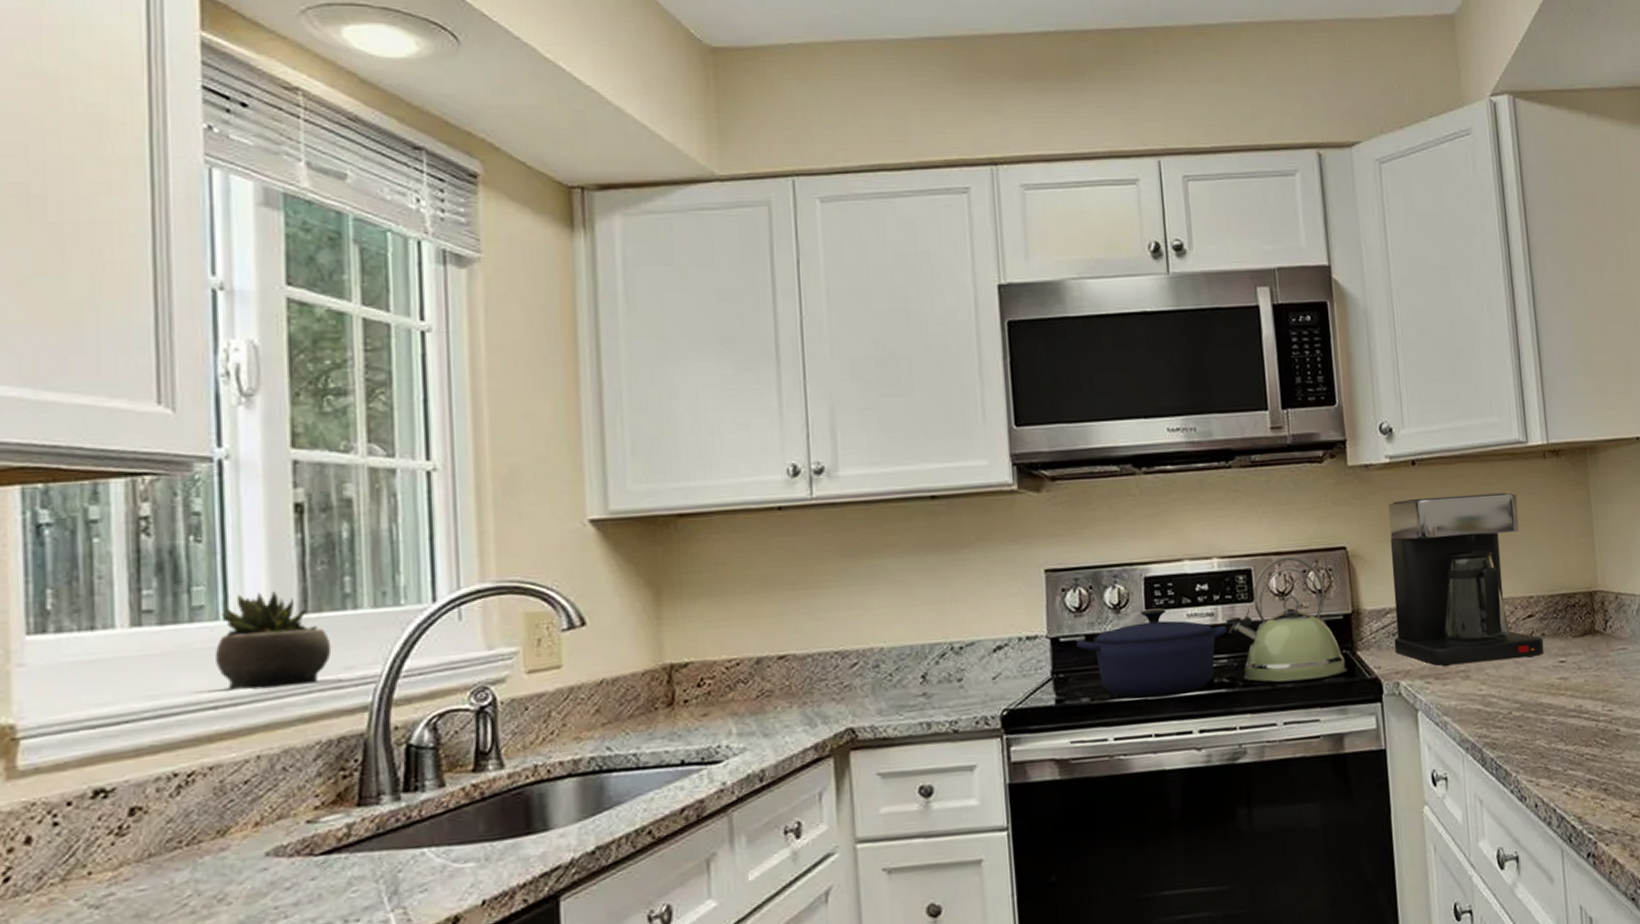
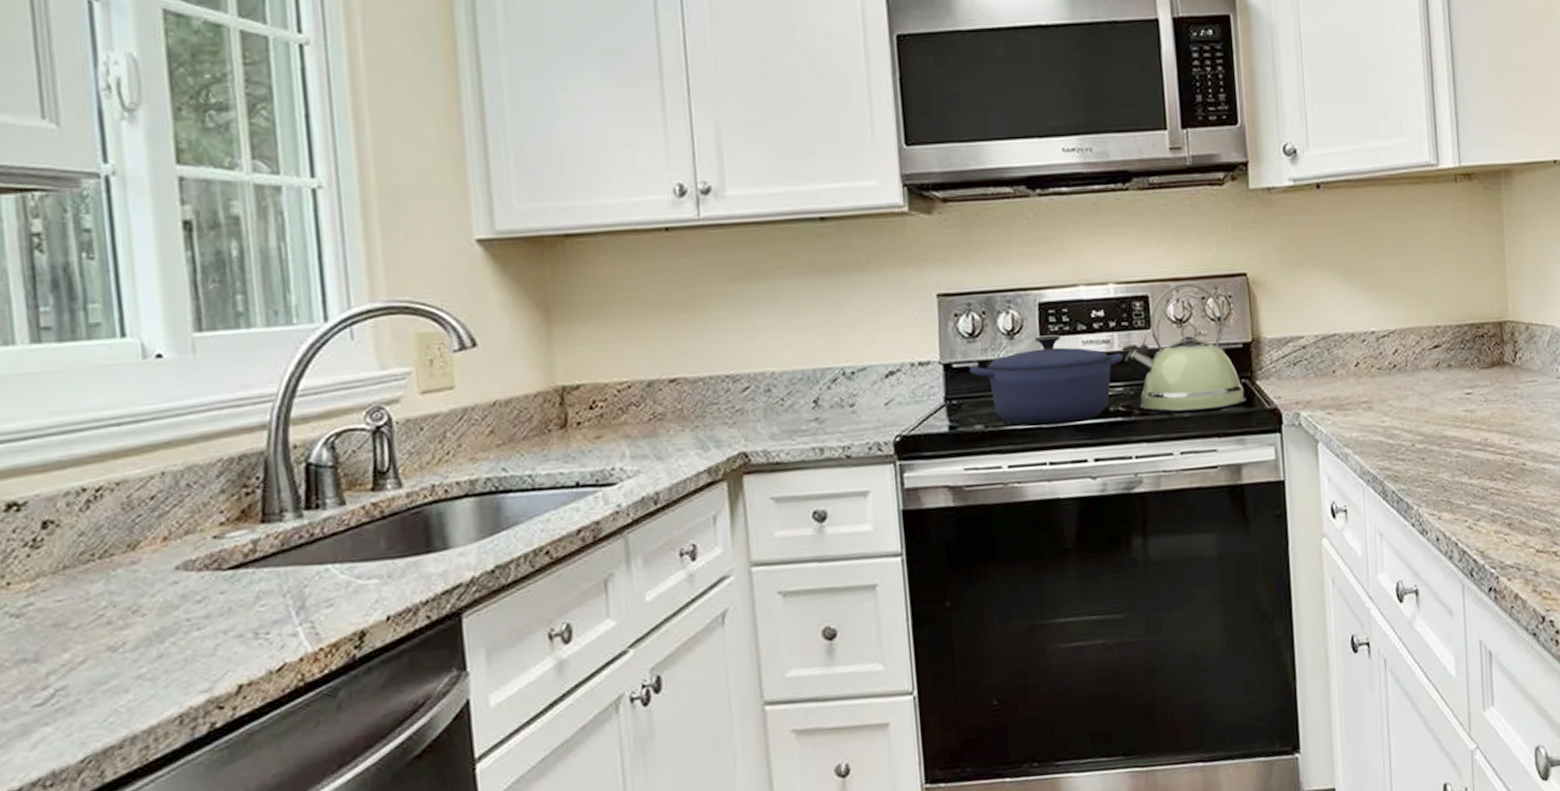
succulent plant: present [193,591,343,693] -> none [96,309,240,410]
coffee maker: present [1388,492,1544,667] -> none [1291,218,1450,398]

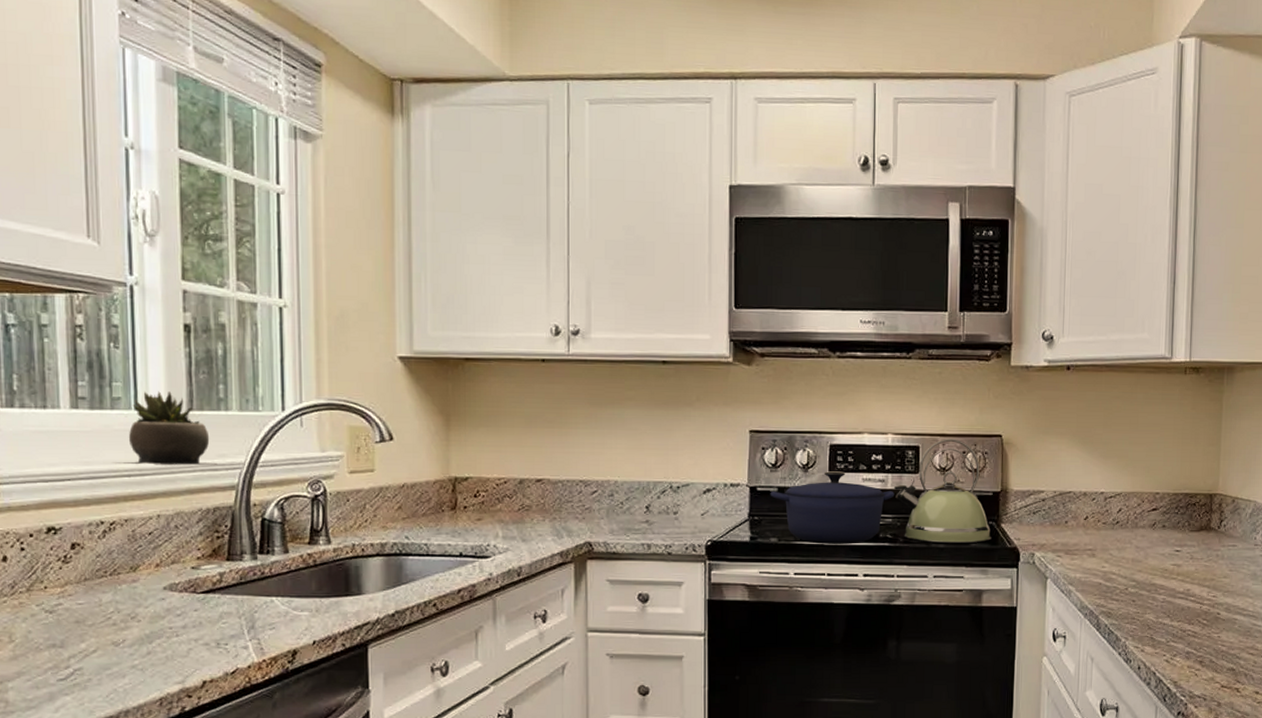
succulent plant: none [96,309,240,410] -> present [114,391,217,466]

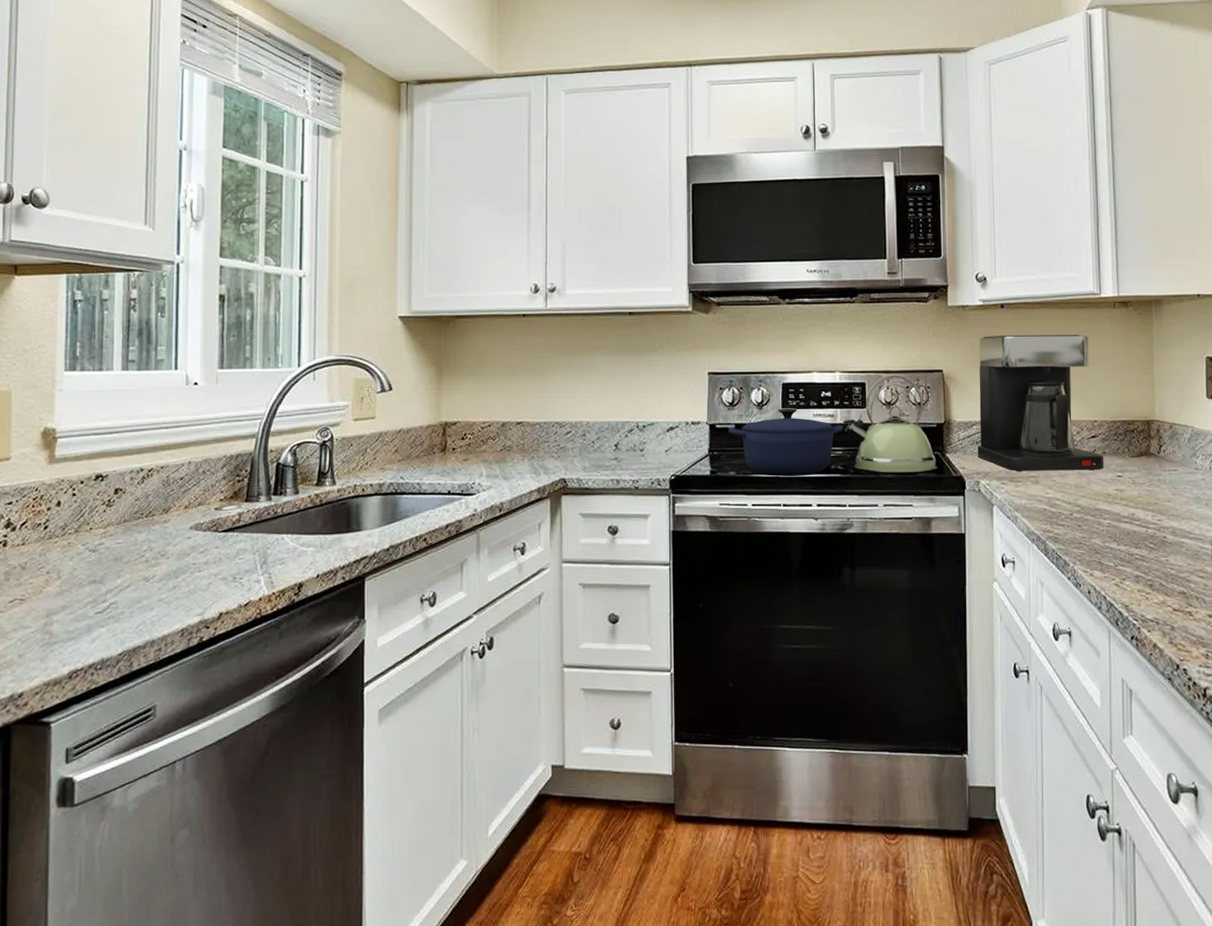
succulent plant: present [114,391,217,466] -> none [155,353,241,418]
coffee maker: none [1033,399,1163,545] -> present [977,334,1104,472]

